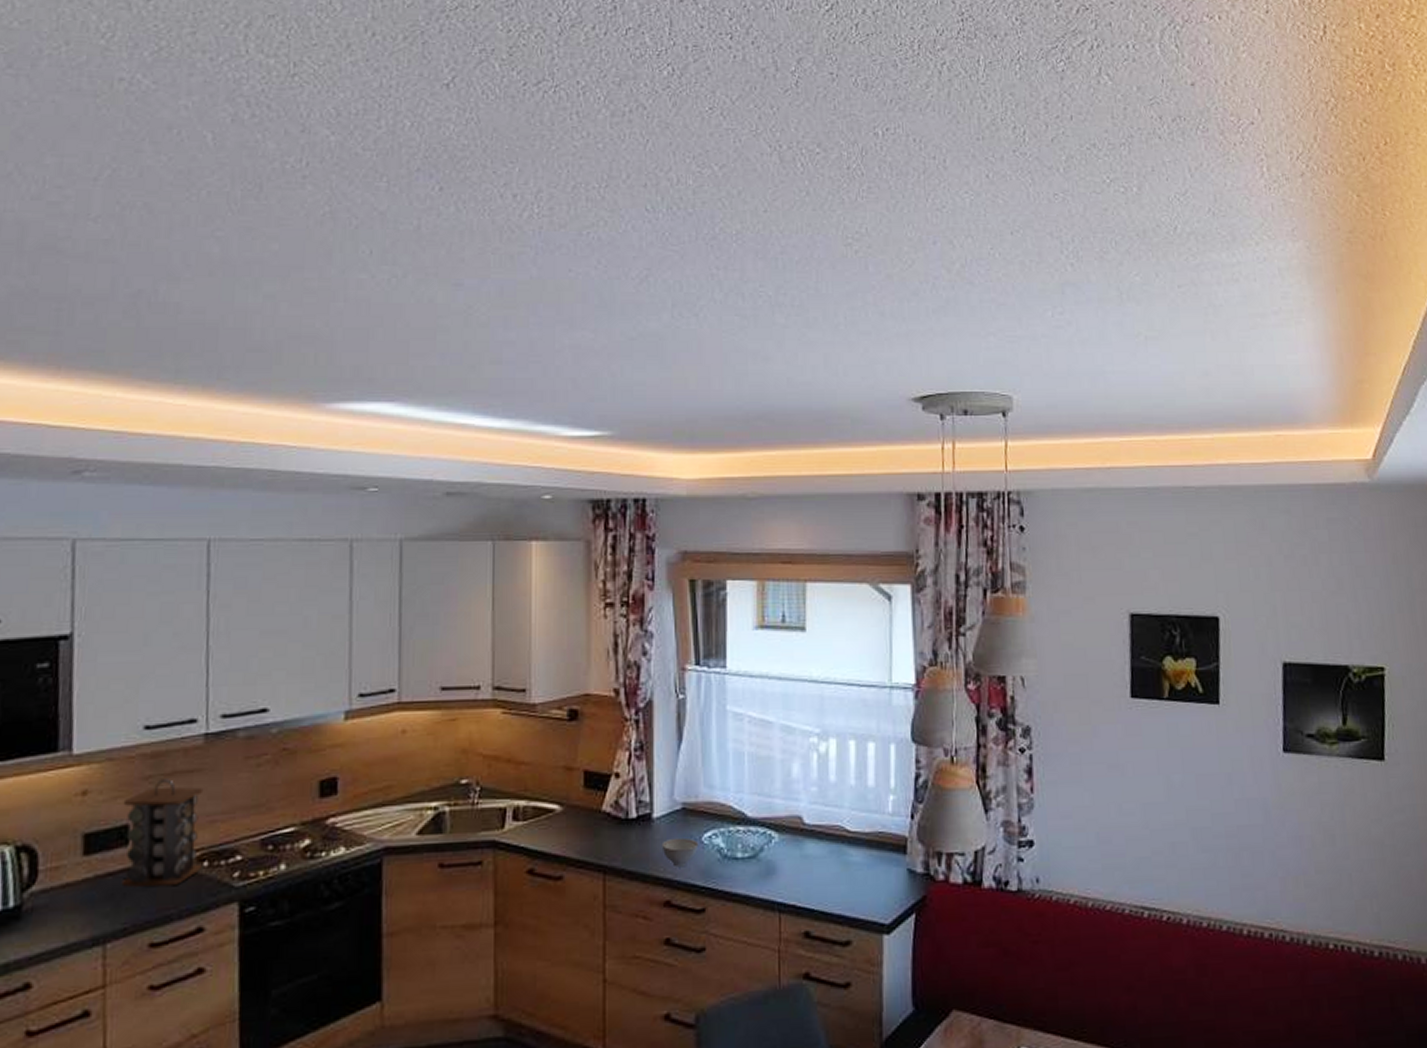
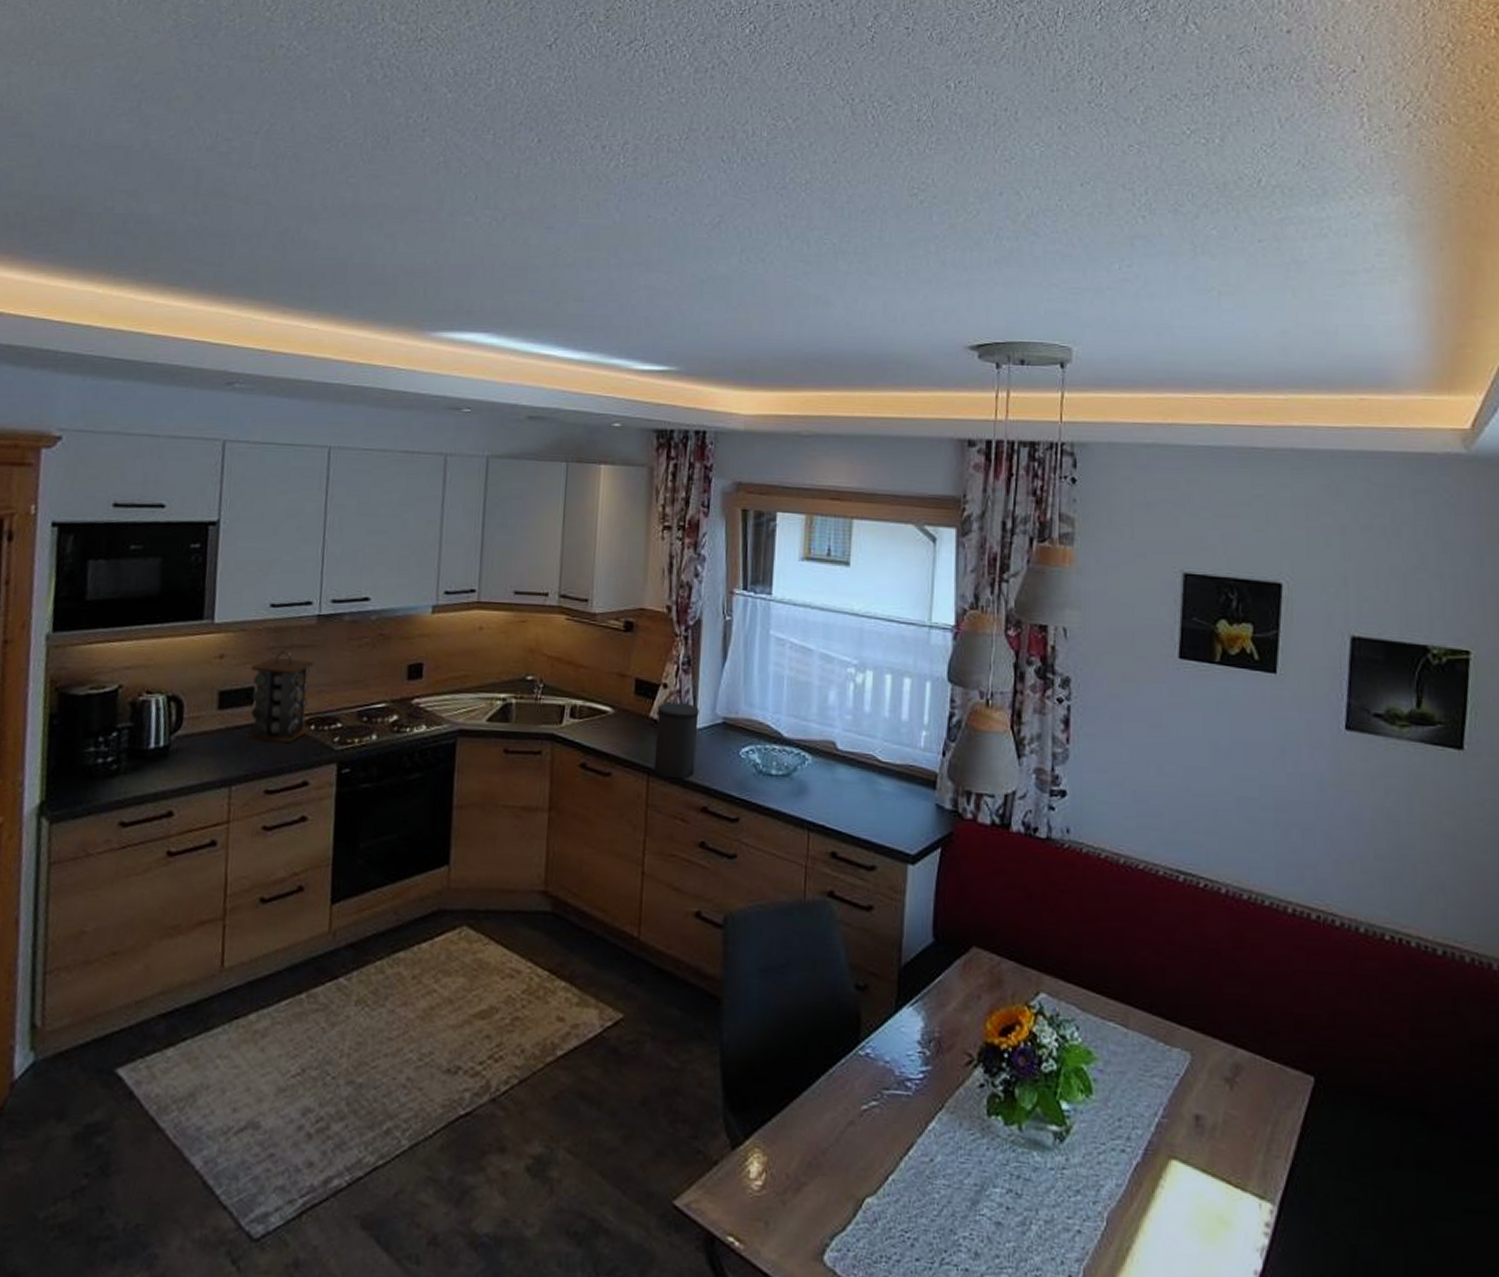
canister: none [609,792,656,874] -> present [653,702,699,778]
bowl: present [661,837,699,868] -> none [702,749,737,778]

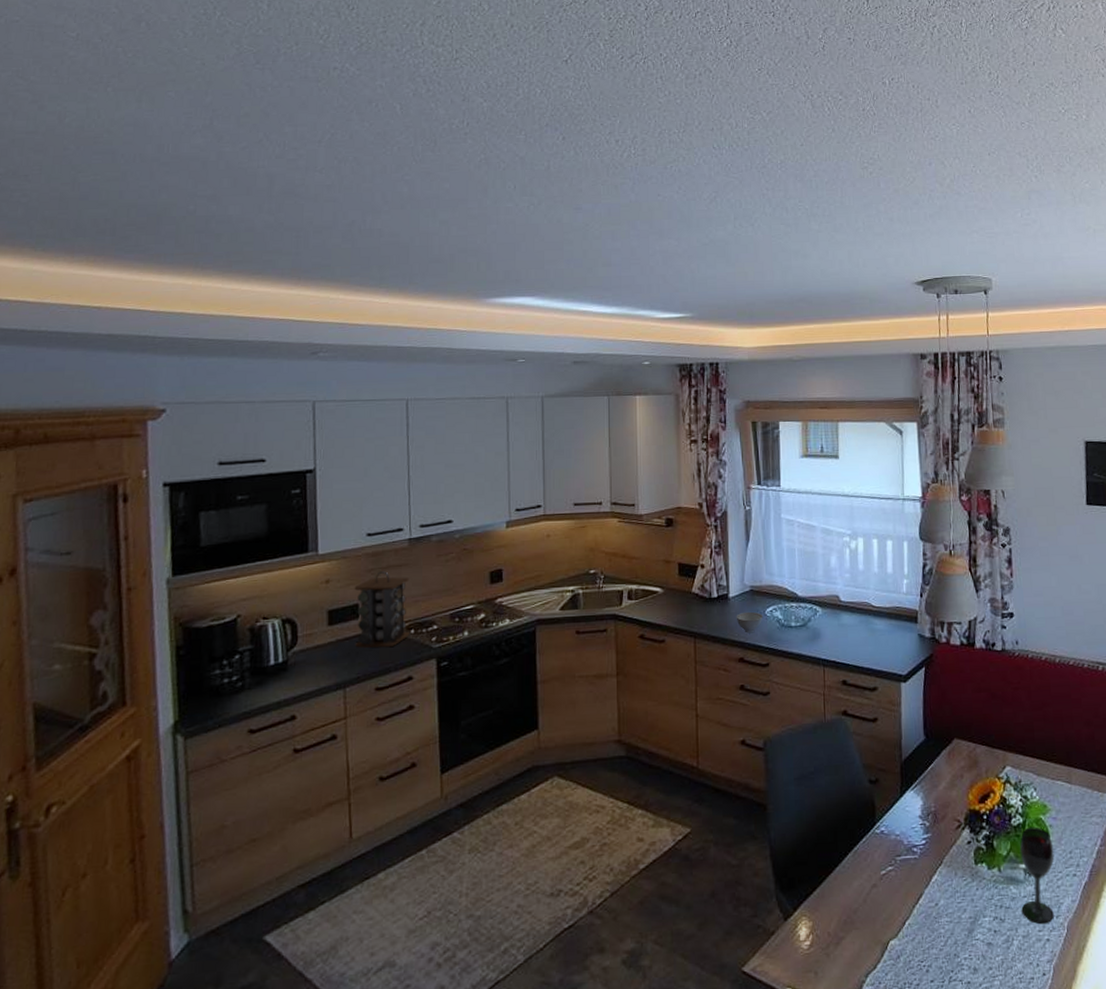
canister: present [653,702,699,778] -> none [697,578,731,638]
bowl: none [702,749,737,778] -> present [736,611,763,634]
wine glass: none [1047,1077,1097,1209] -> present [1019,826,1054,924]

